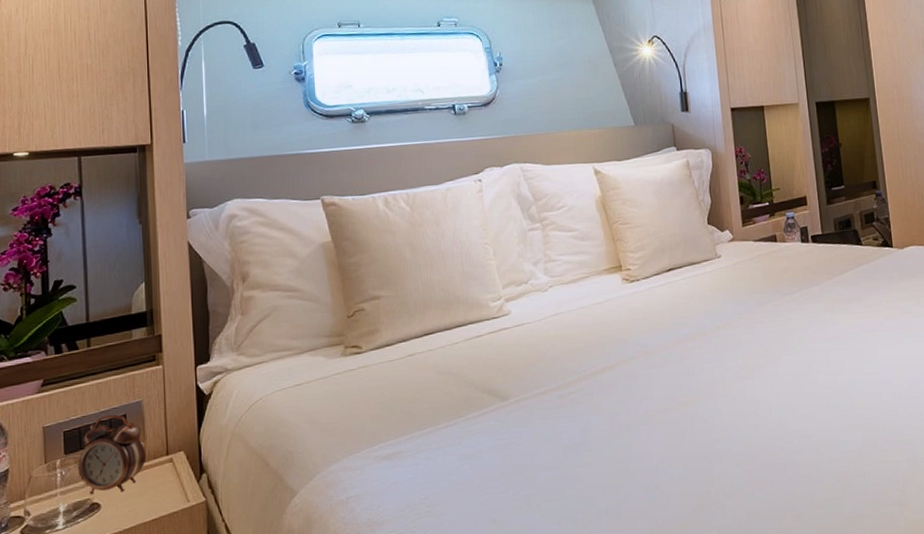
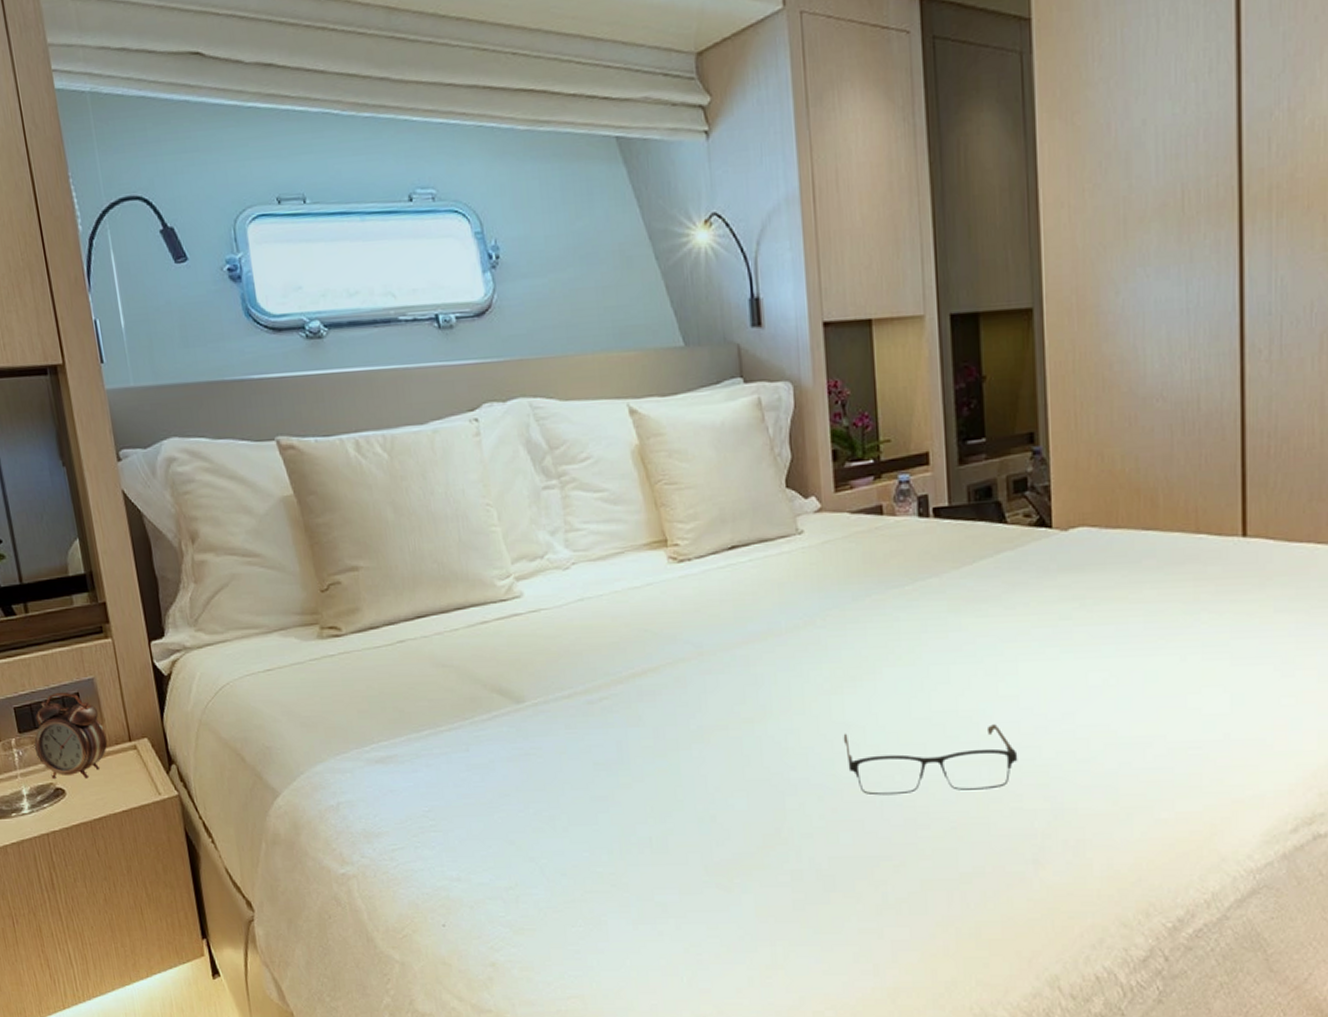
eyeglasses: none [754,395,882,459] -> present [843,724,1018,796]

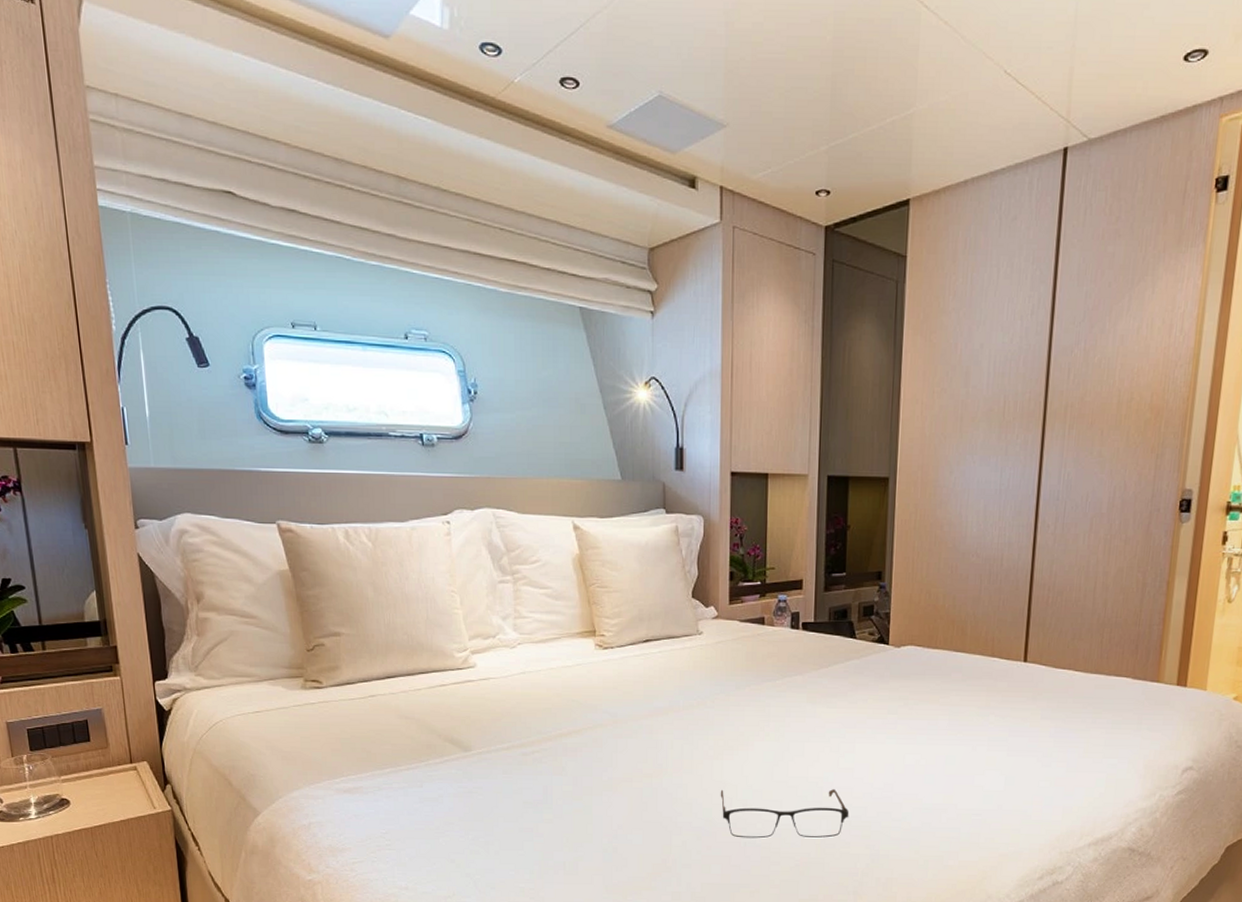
alarm clock: present [34,692,108,779] -> none [44,718,111,792]

